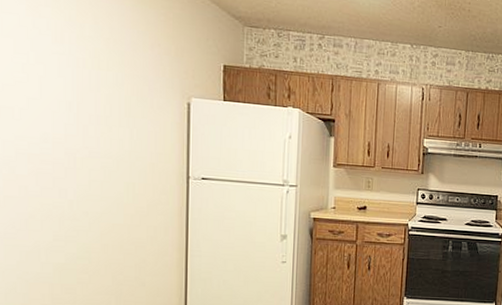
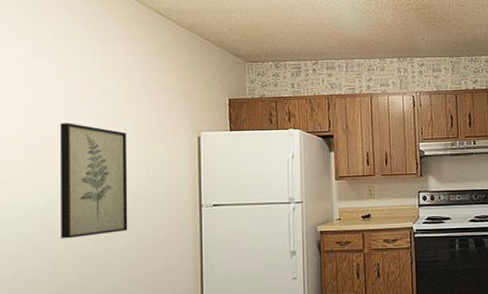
wall art: none [30,67,108,197] -> present [60,123,128,239]

